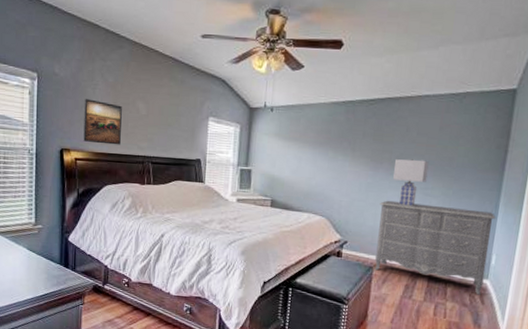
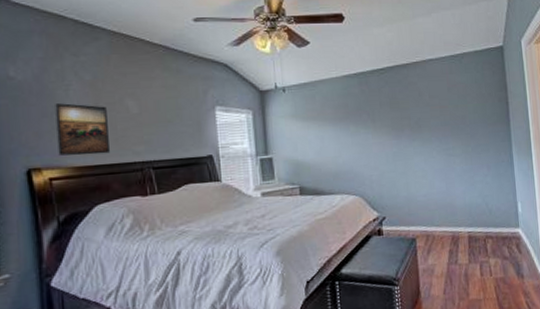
dresser: present [374,200,496,295] -> none [409,162,517,245]
lamp: present [393,159,429,206] -> none [415,121,447,170]

